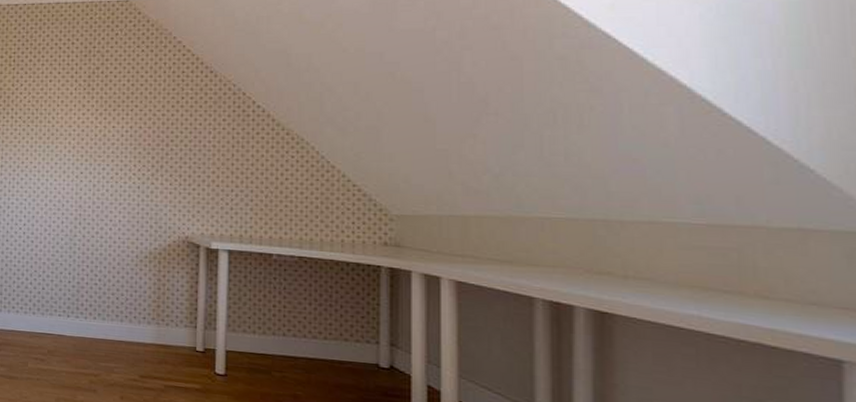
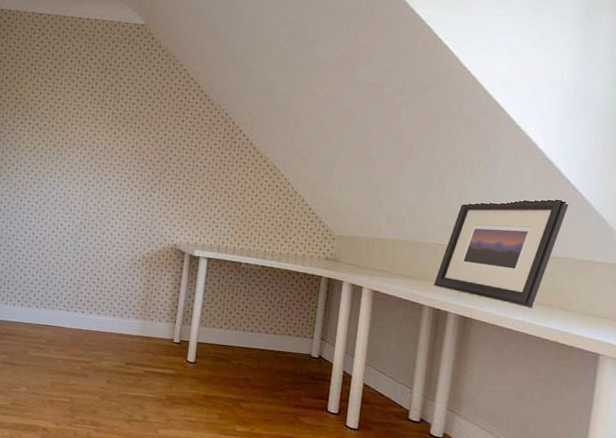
picture frame: none [546,149,746,297] -> present [434,200,569,308]

